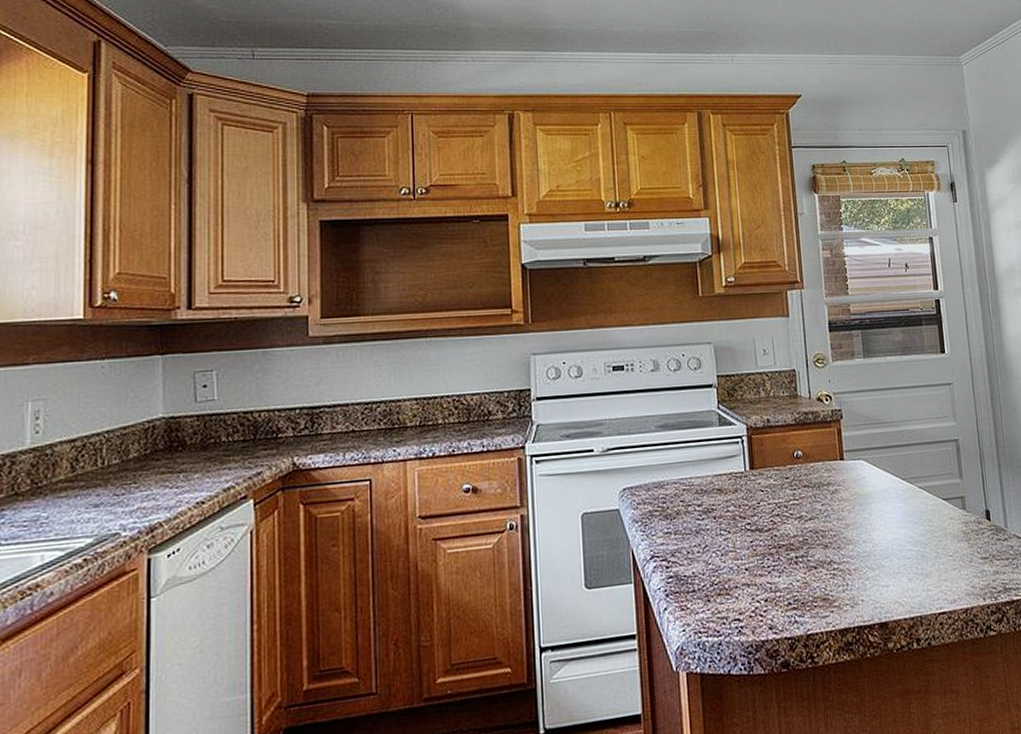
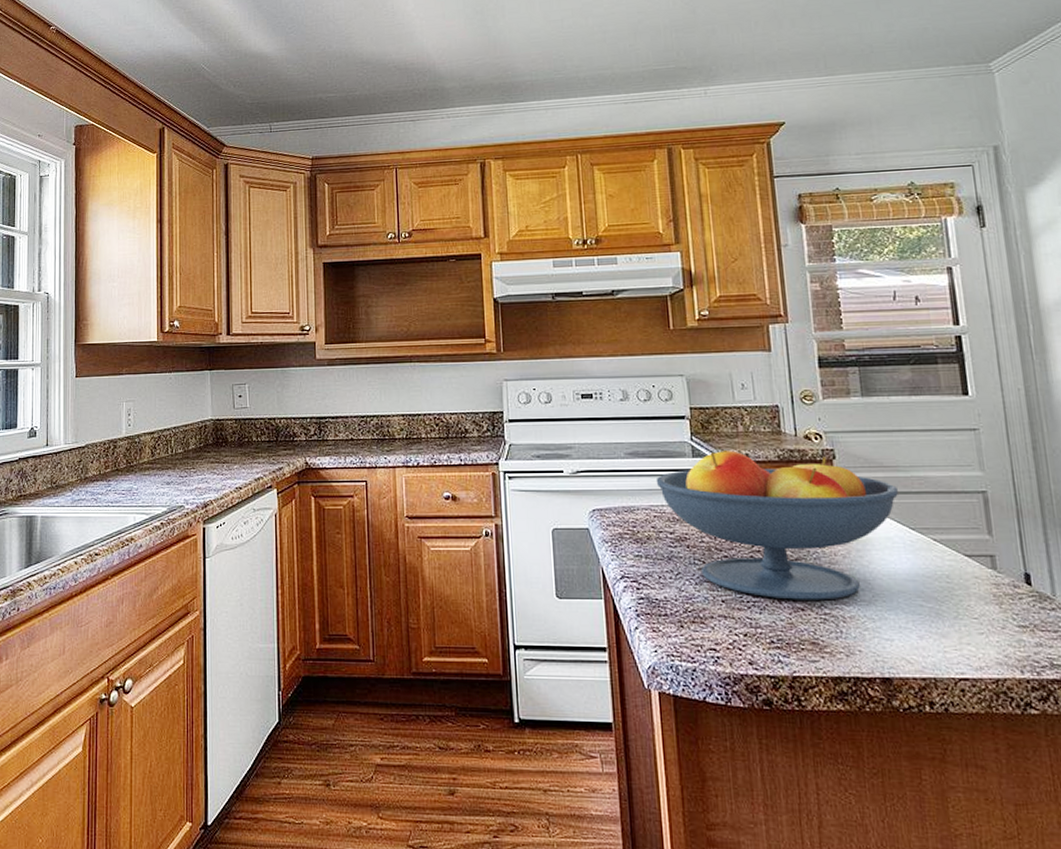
fruit bowl: none [685,416,892,560] -> present [656,450,898,601]

